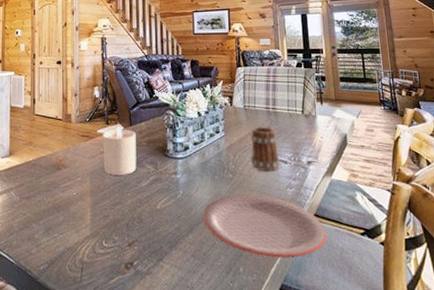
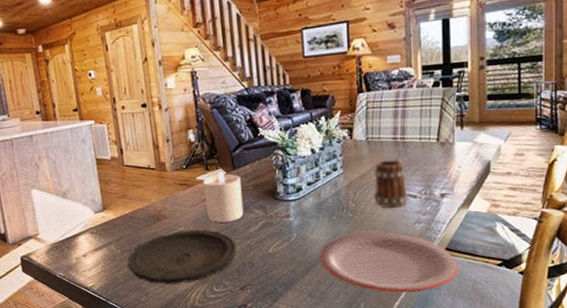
plate: none [24,181,127,237] -> present [127,229,236,285]

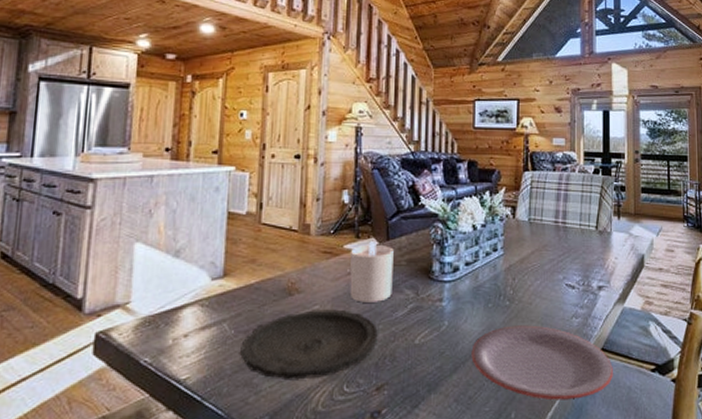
mug: present [374,157,408,208] -> none [533,243,566,298]

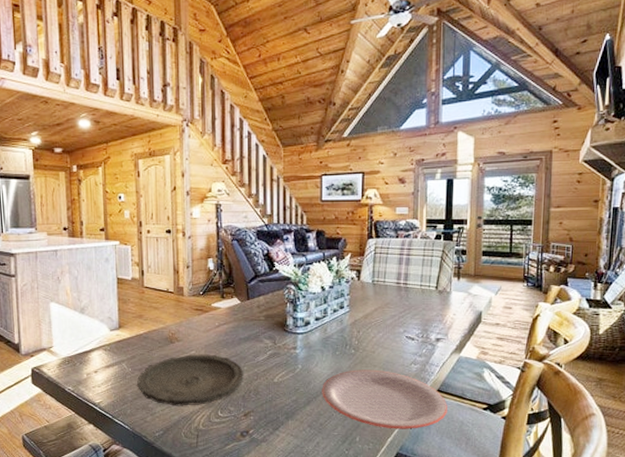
candle: present [349,241,394,303] -> none [217,300,254,349]

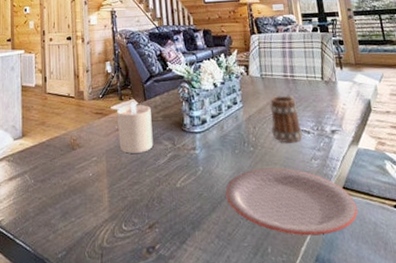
plate: present [137,354,243,406] -> none [39,160,146,221]
candle: none [217,300,254,349] -> present [116,102,154,154]
mug: none [376,301,407,348] -> present [270,94,303,143]

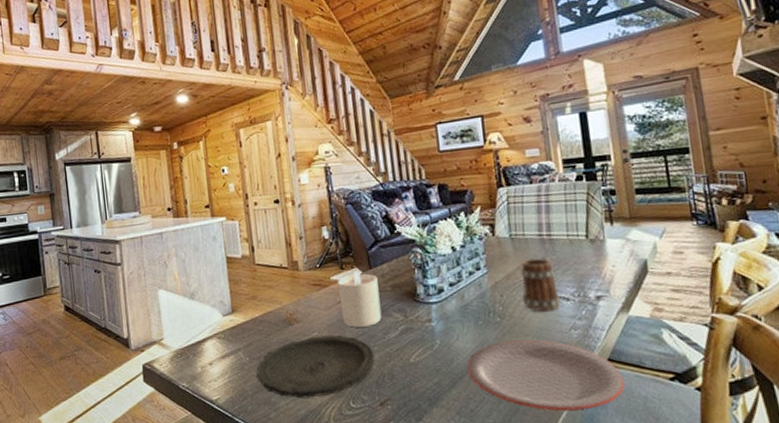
plate: none [39,160,146,221] -> present [256,335,375,399]

